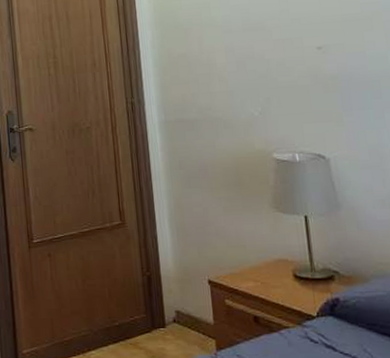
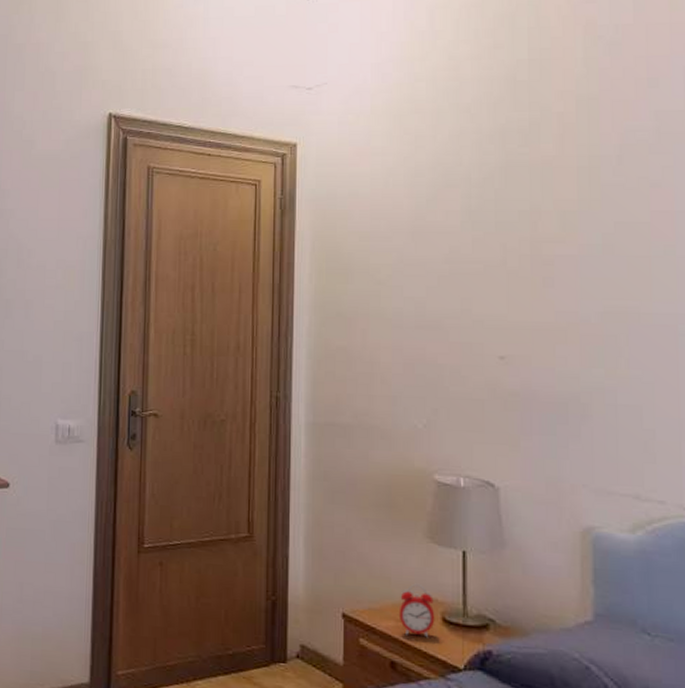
alarm clock: none [255,248,288,293] -> present [398,583,435,638]

